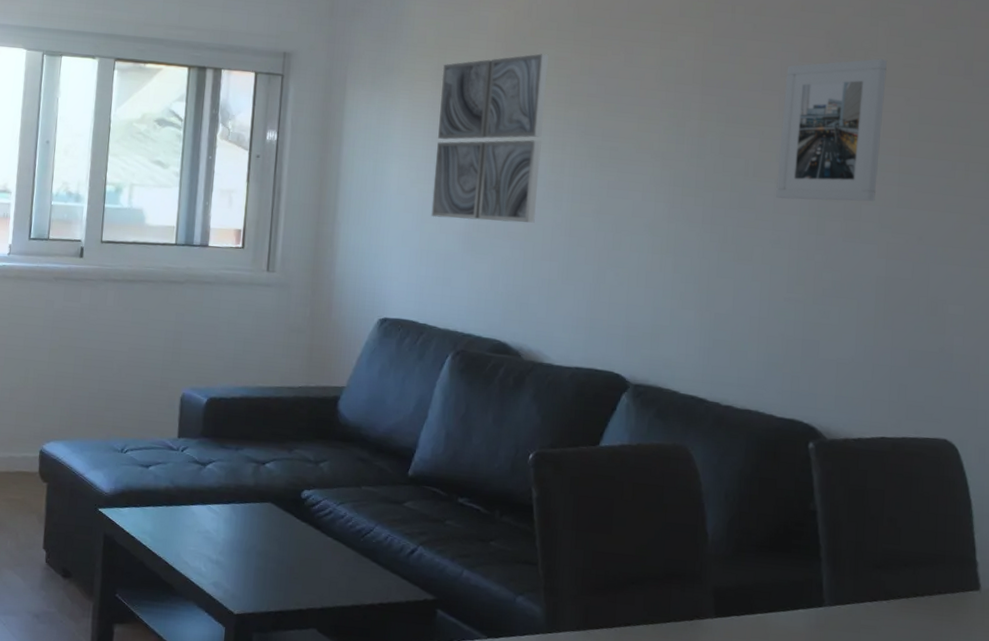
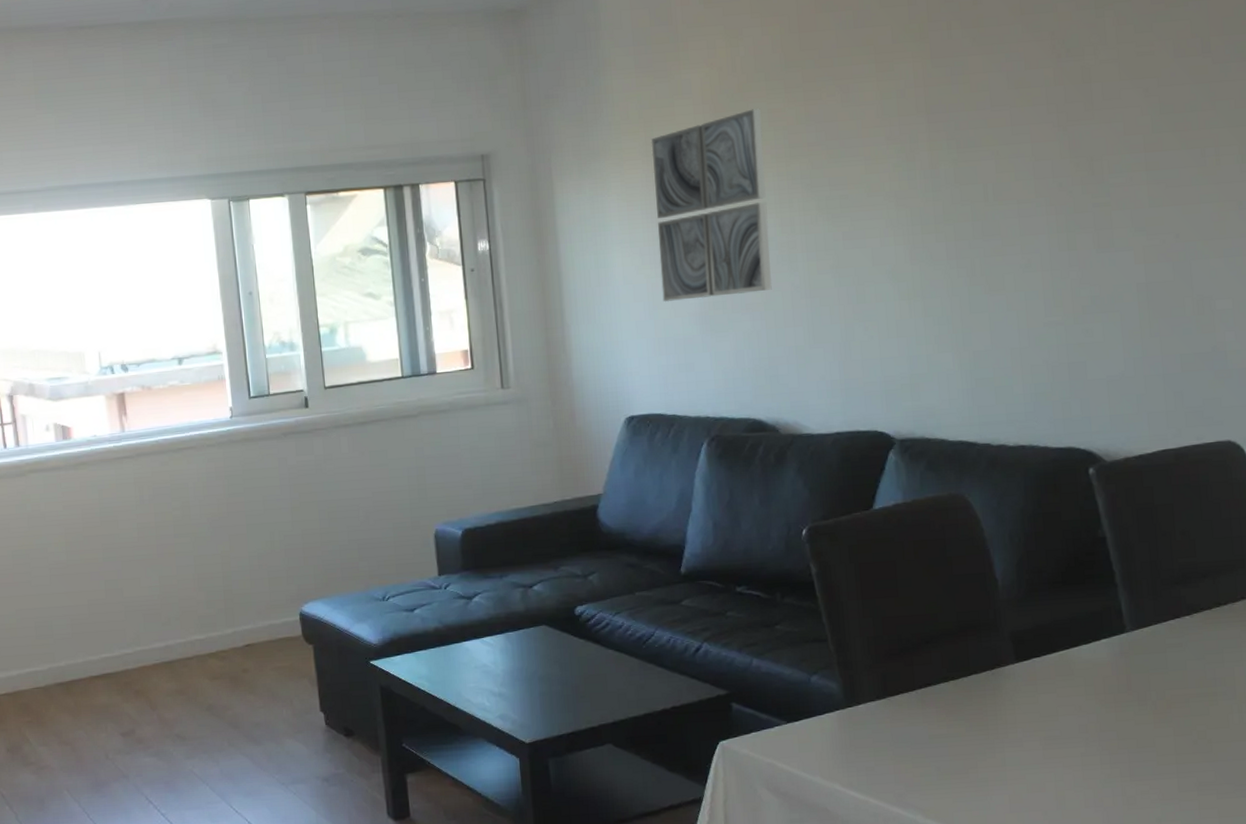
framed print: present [776,58,887,202] -> none [1014,51,1125,220]

